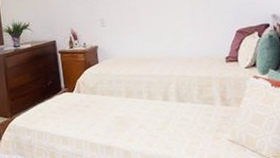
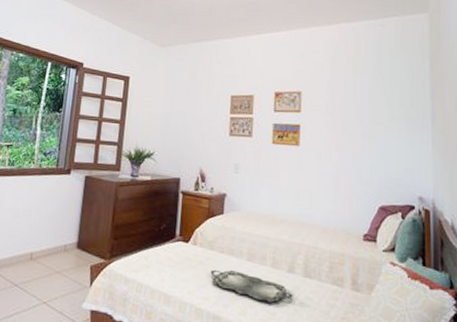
serving tray: none [96,107,171,128] -> present [210,269,293,302]

